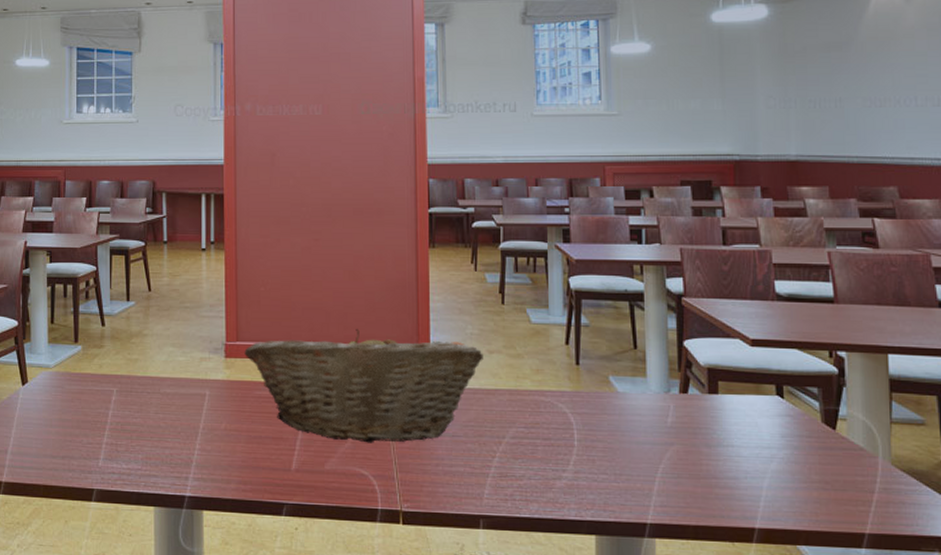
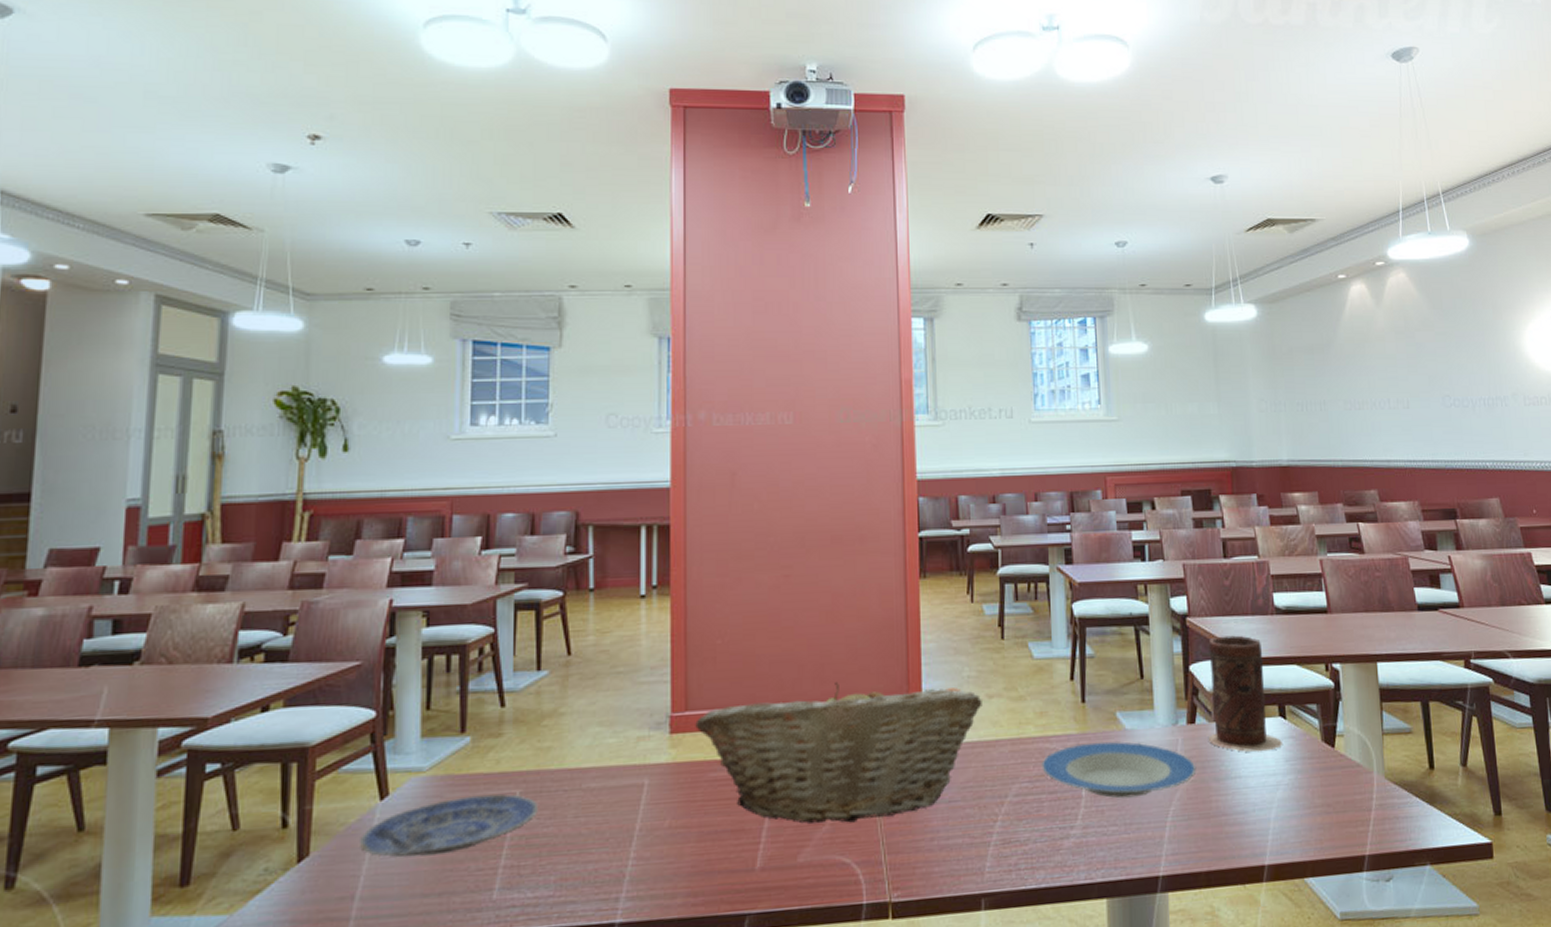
plate: none [10,389,129,429] -> present [360,793,538,858]
plate: none [537,400,688,452] -> present [1042,741,1197,798]
vase: none [700,317,778,426] -> present [1208,635,1282,752]

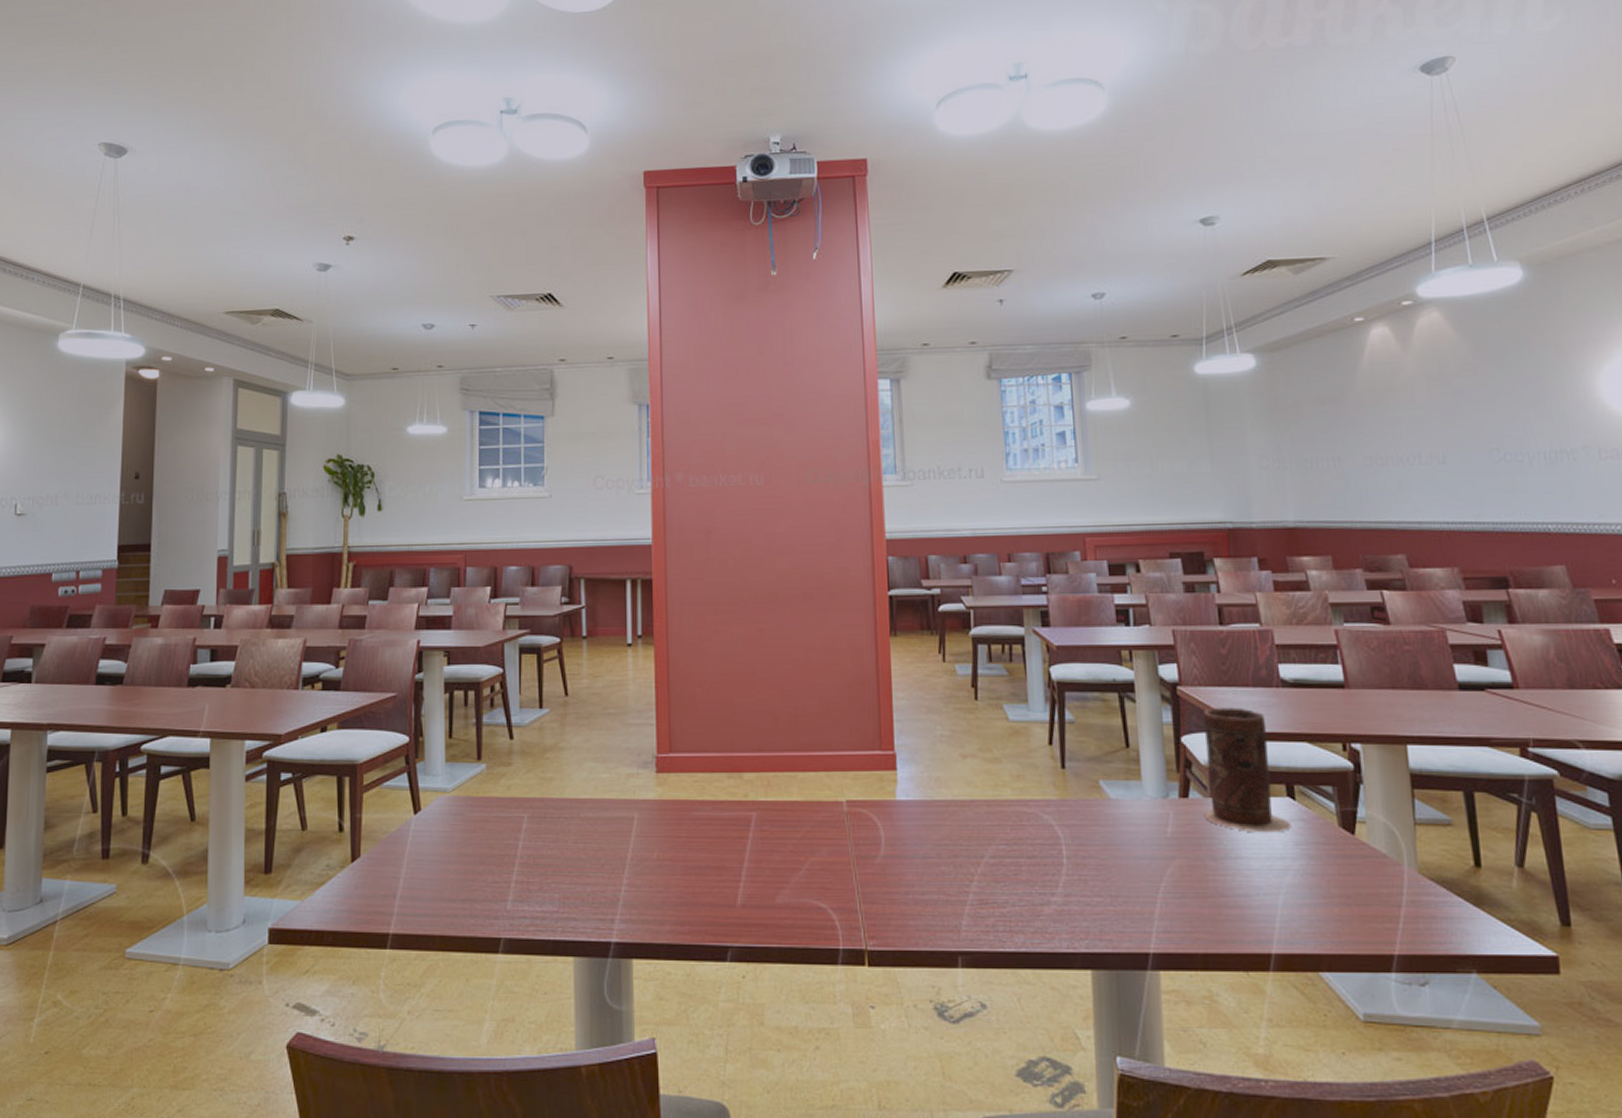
plate: present [360,793,538,858] -> none [399,816,543,866]
fruit basket: present [695,681,982,823] -> none [679,733,956,870]
plate: present [1042,741,1197,798] -> none [1019,810,1191,869]

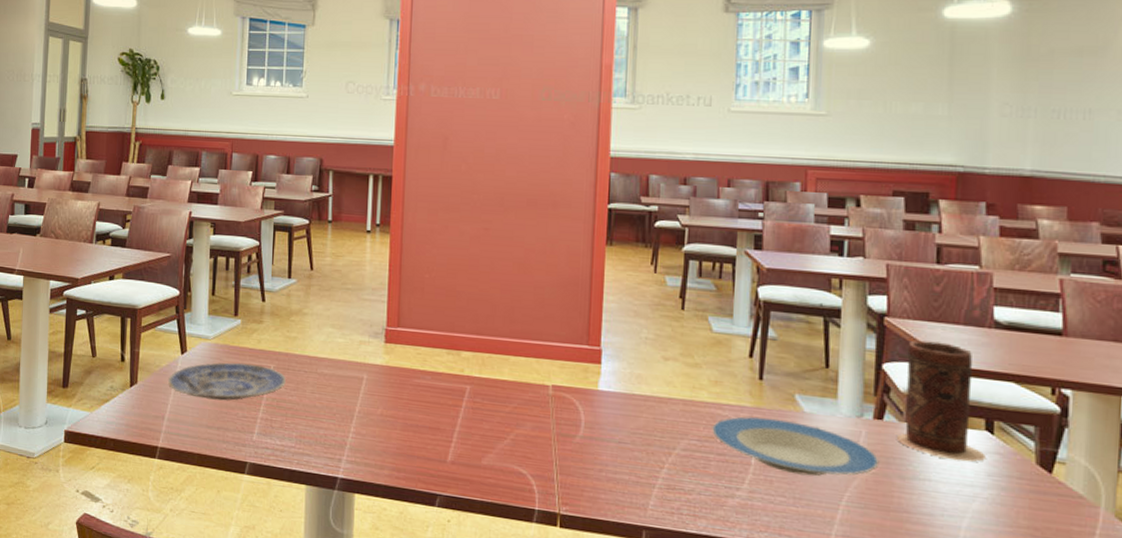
plate: none [399,816,543,866] -> present [168,362,286,401]
plate: none [1019,810,1191,869] -> present [712,416,880,476]

